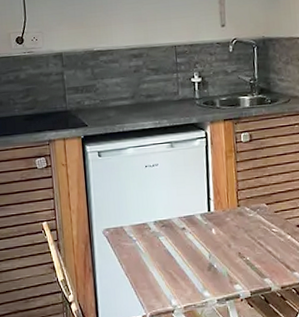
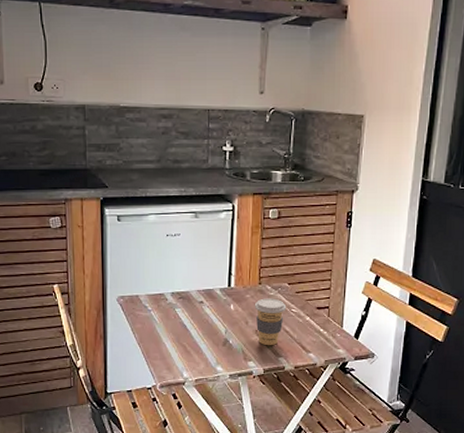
coffee cup: none [235,219,267,268] -> present [254,298,287,346]

